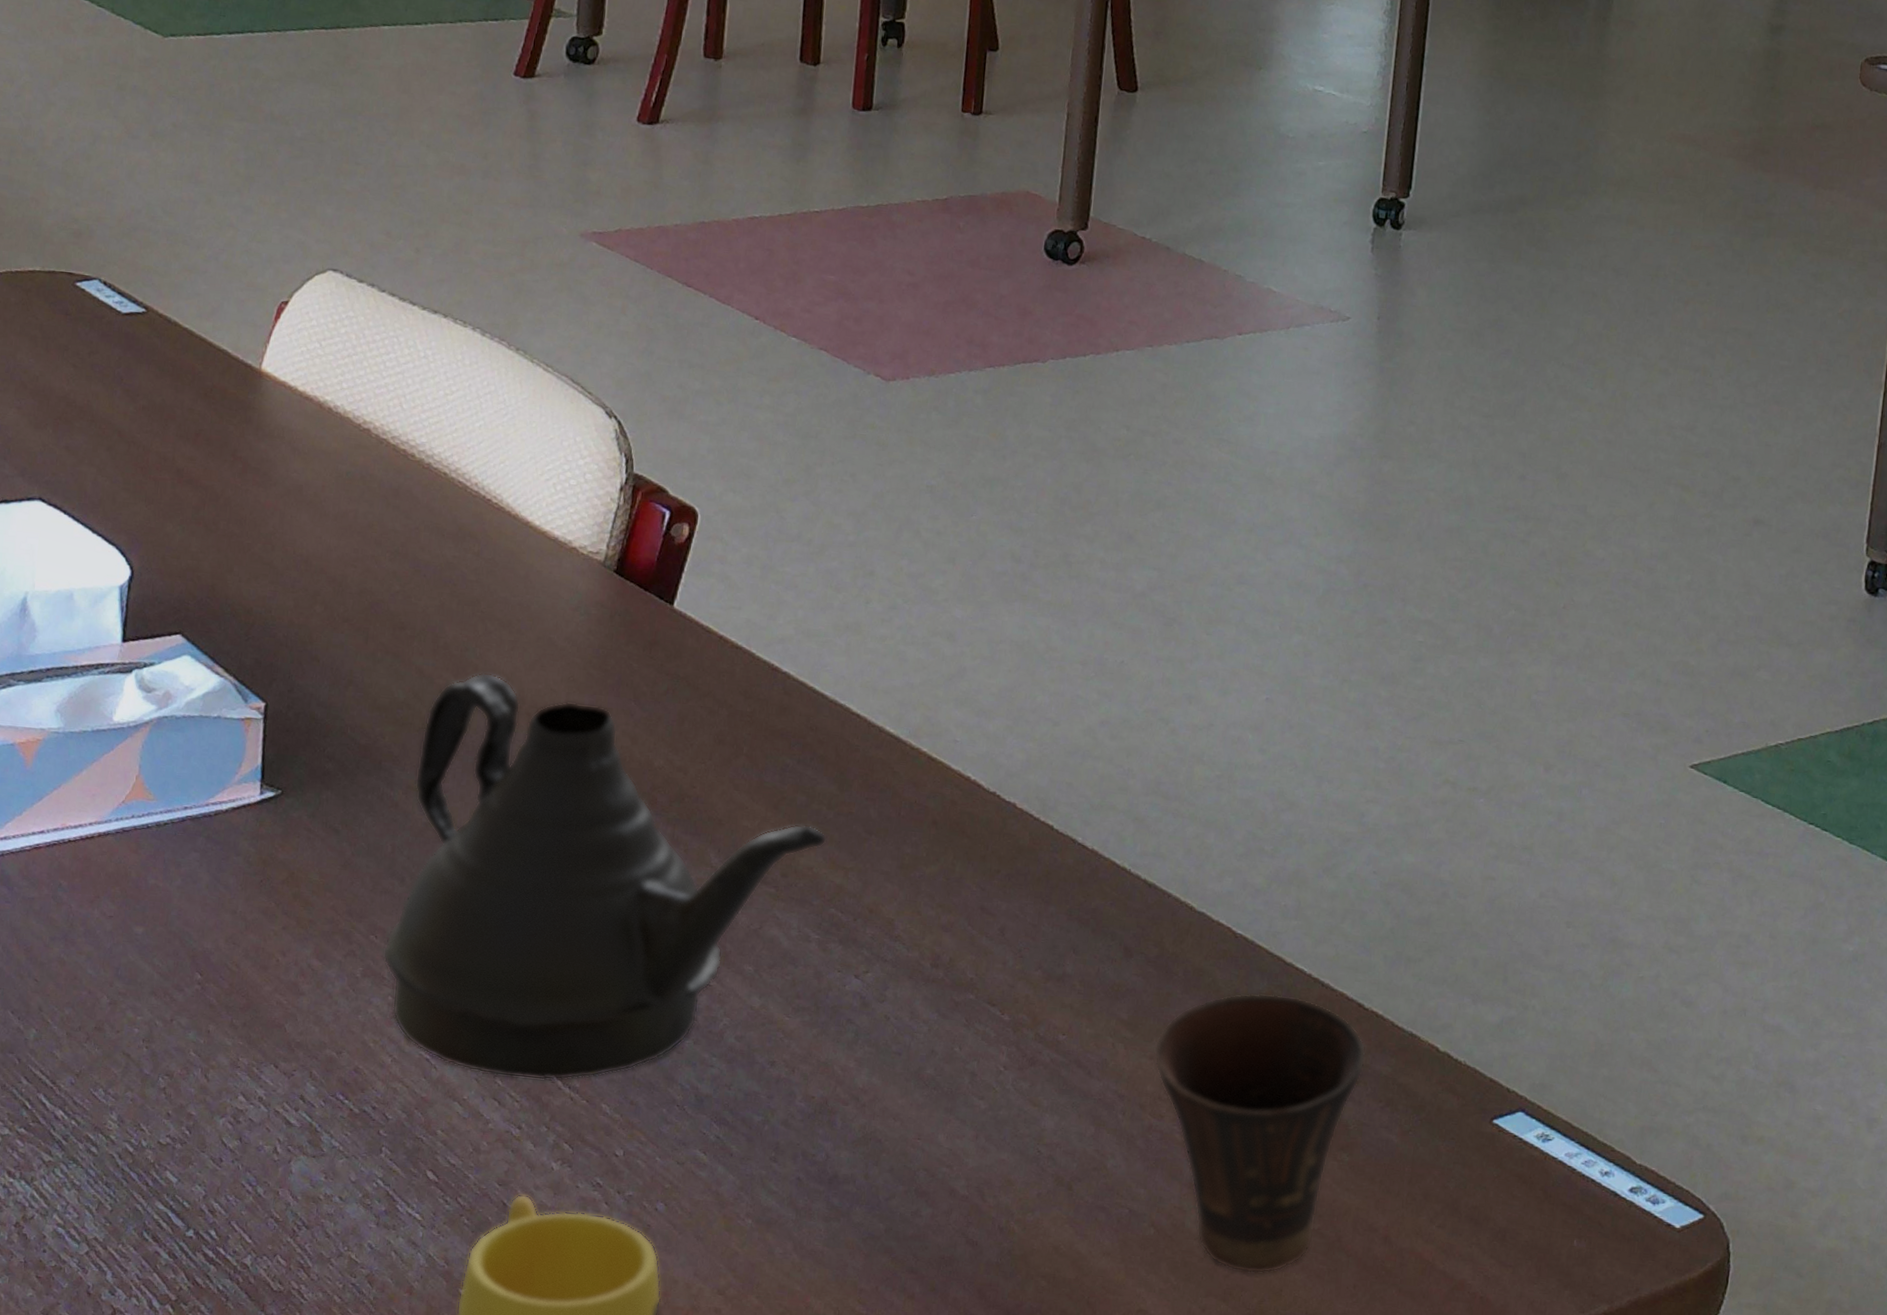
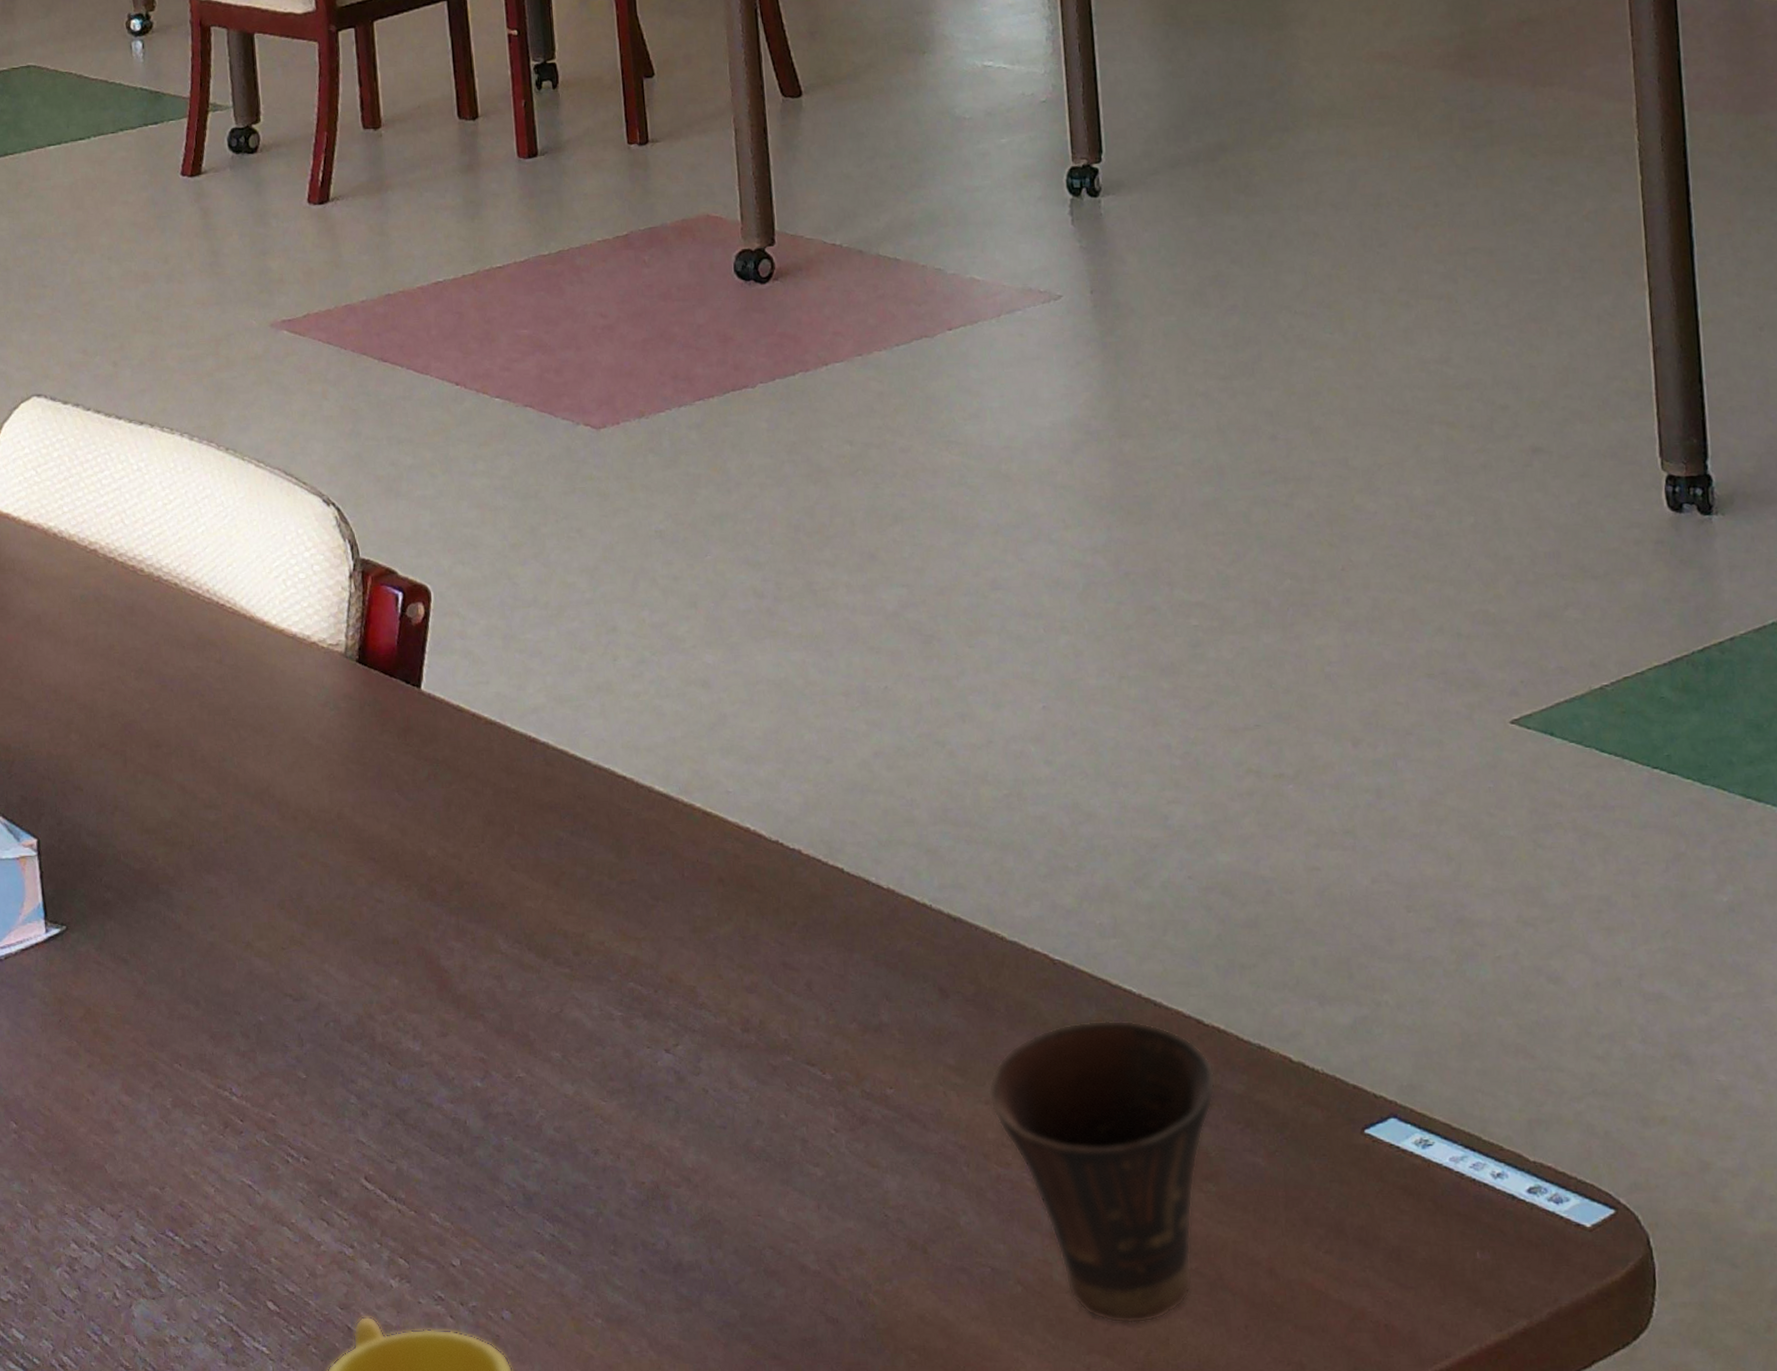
teapot: present [382,672,827,1081] -> none [189,781,614,1195]

